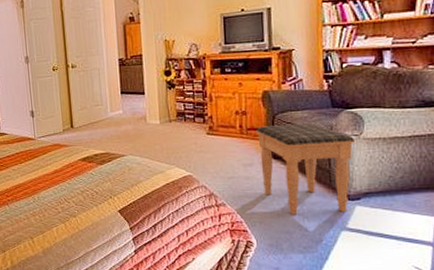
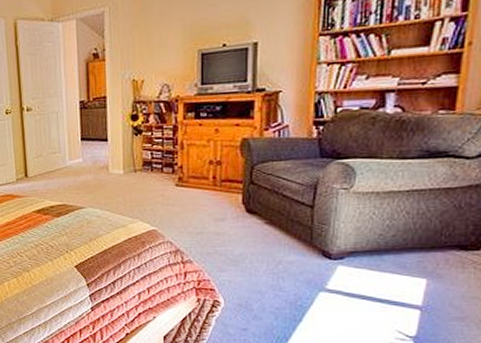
footstool: present [256,122,354,215] -> none [231,174,343,274]

